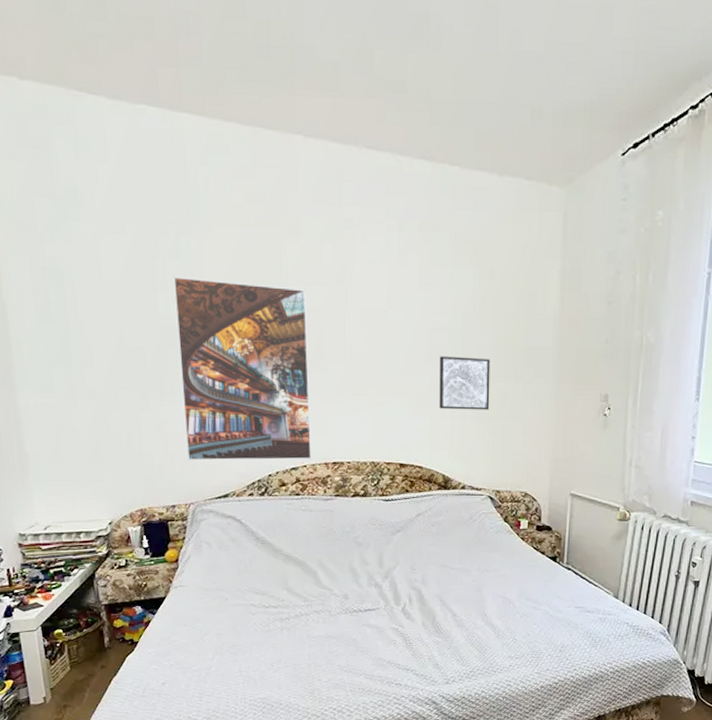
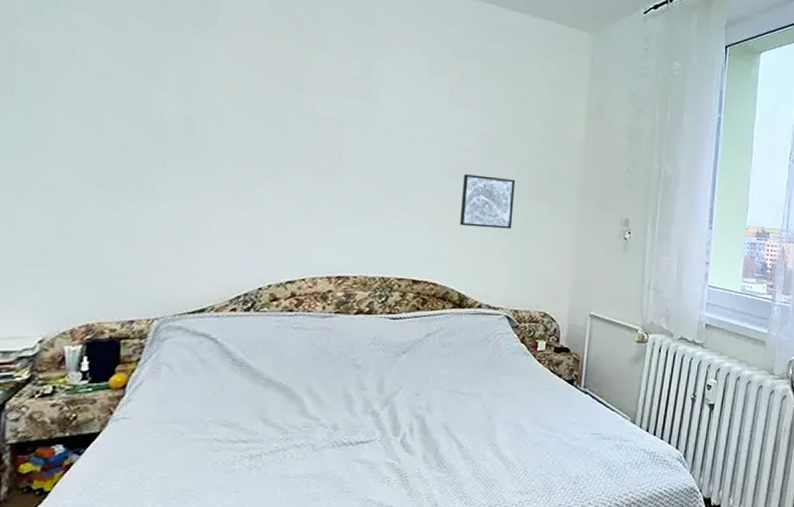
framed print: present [173,276,311,461] -> none [159,74,327,273]

